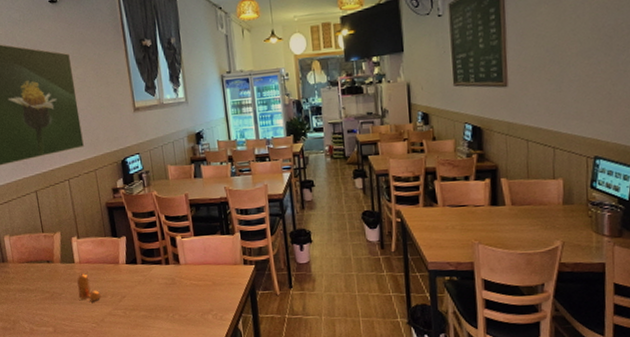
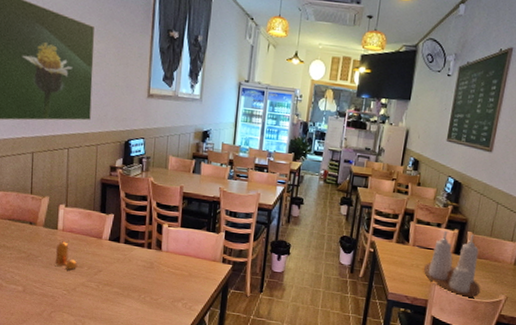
condiment set: none [461,180,530,252] -> present [424,230,480,298]

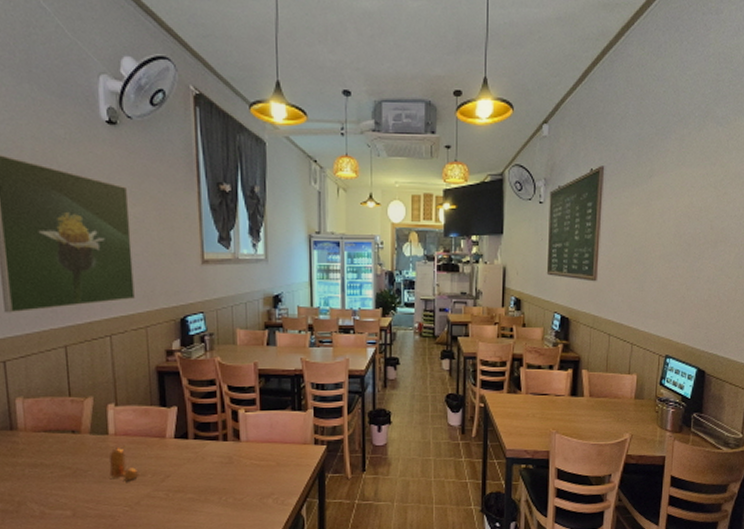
condiment set: present [424,230,480,298] -> none [541,372,603,443]

